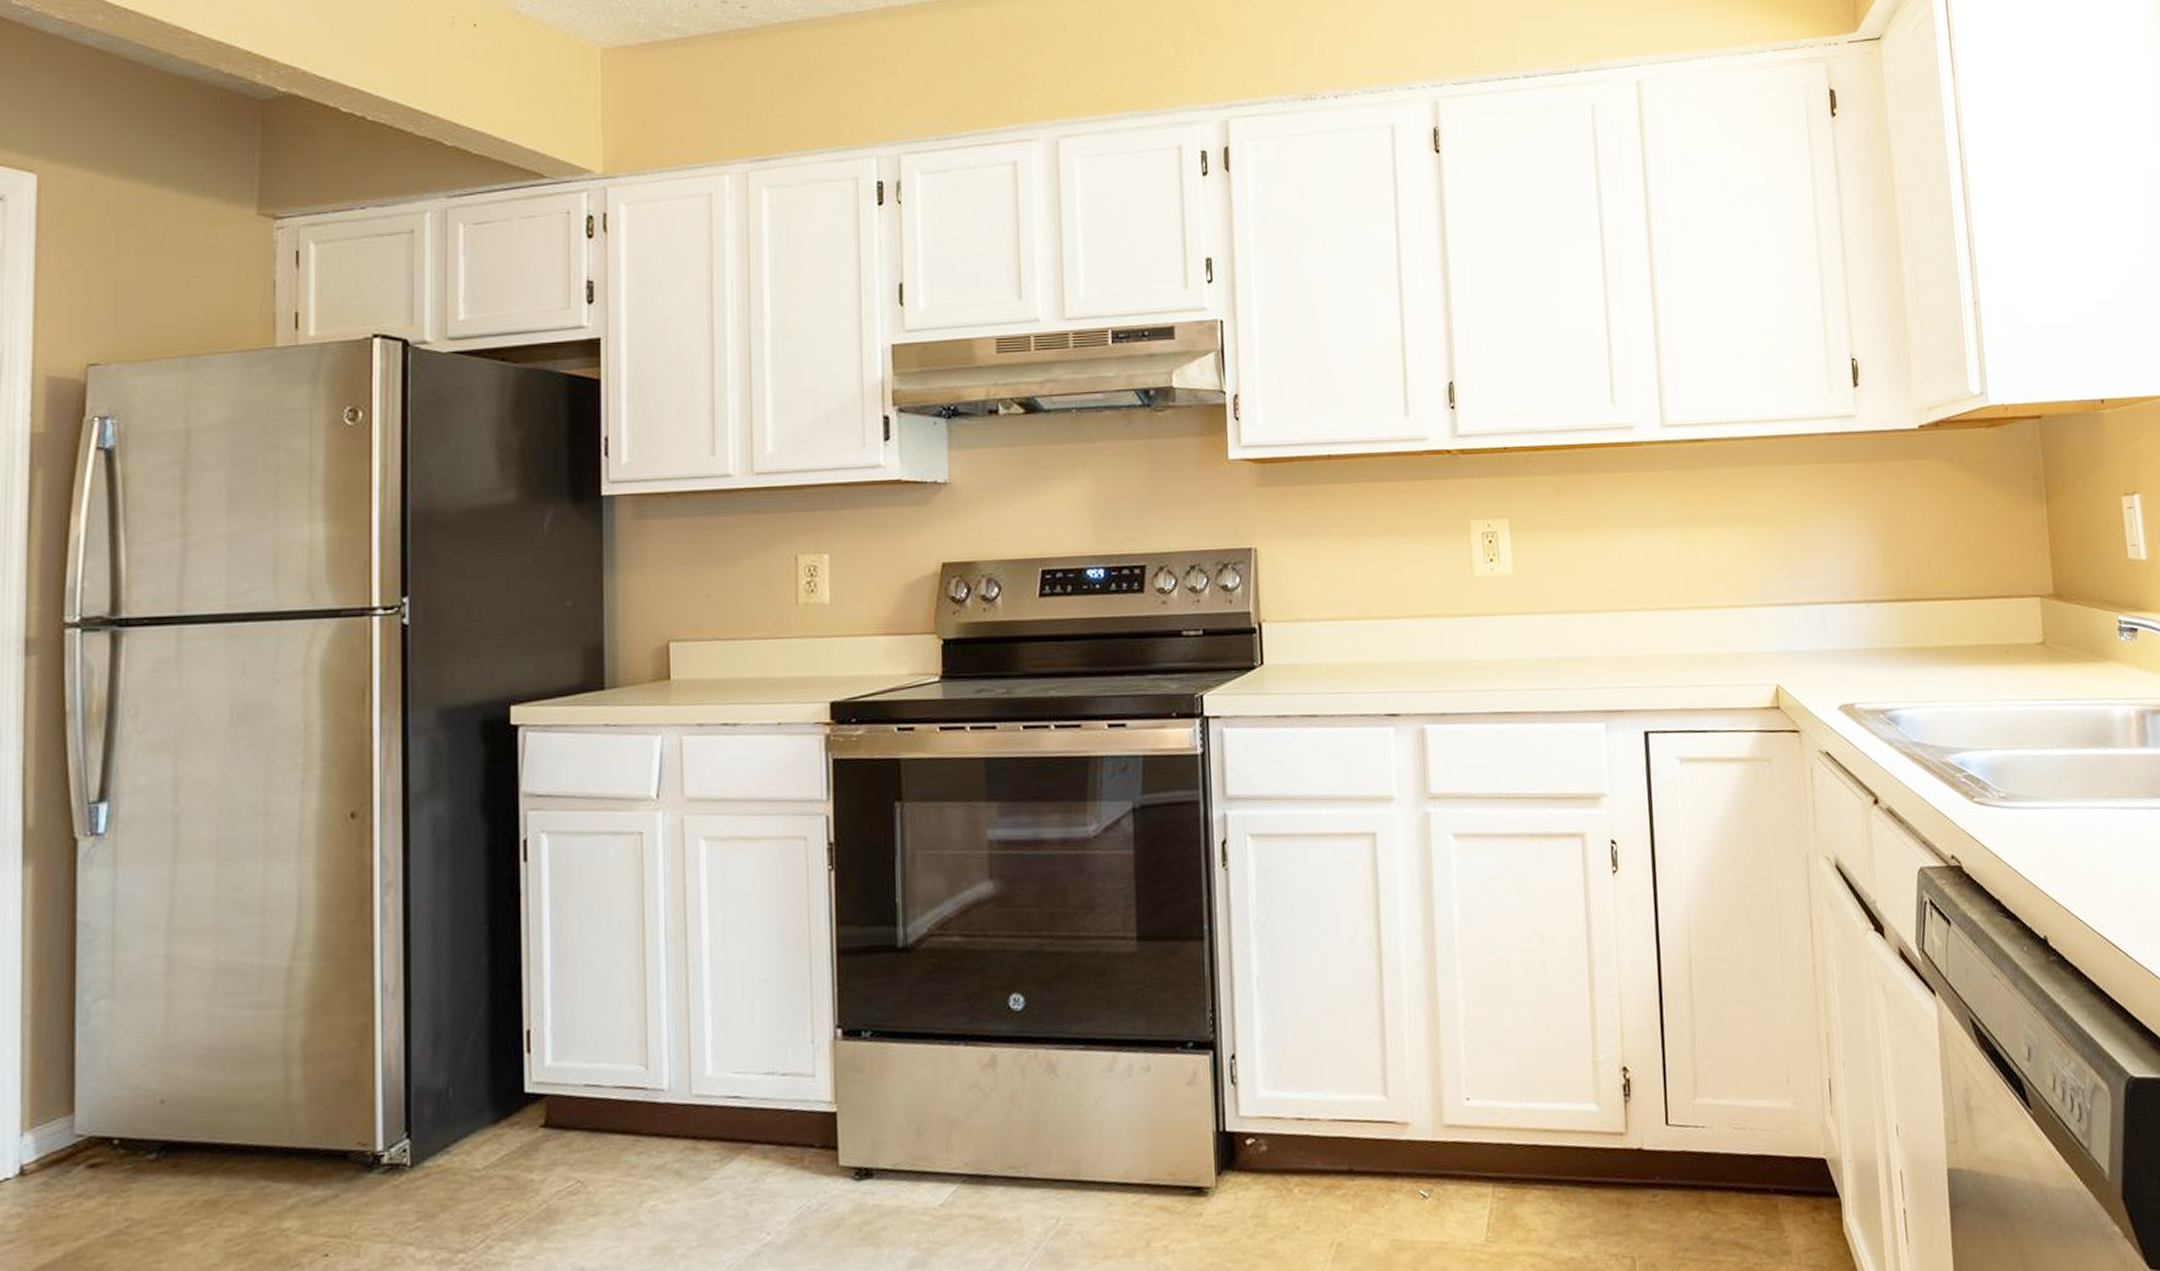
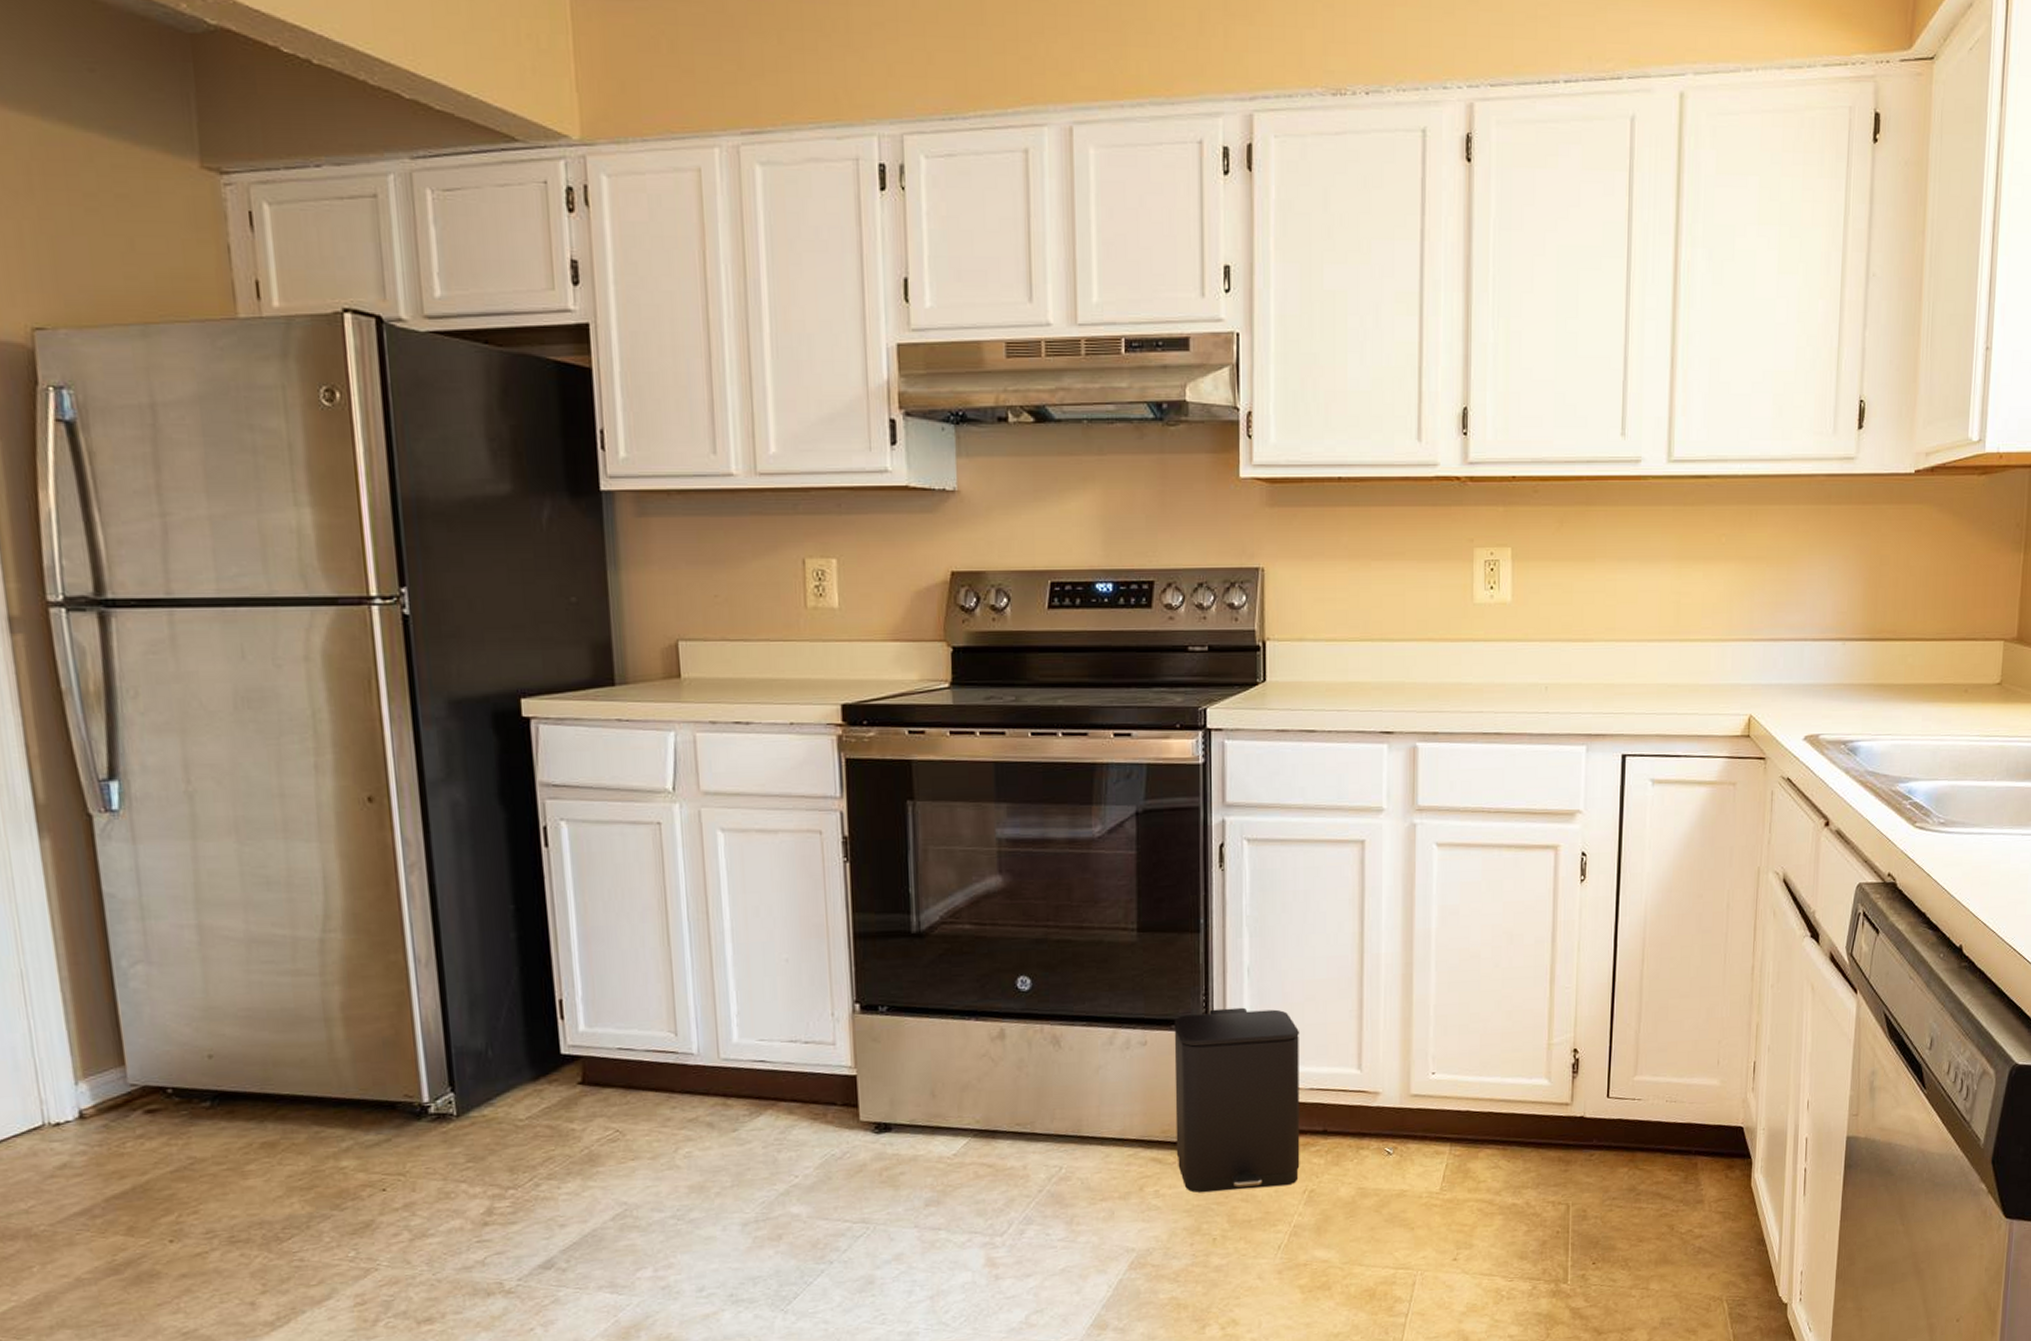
pedal bin: none [1179,1025,1325,1248] -> present [1174,1007,1300,1192]

